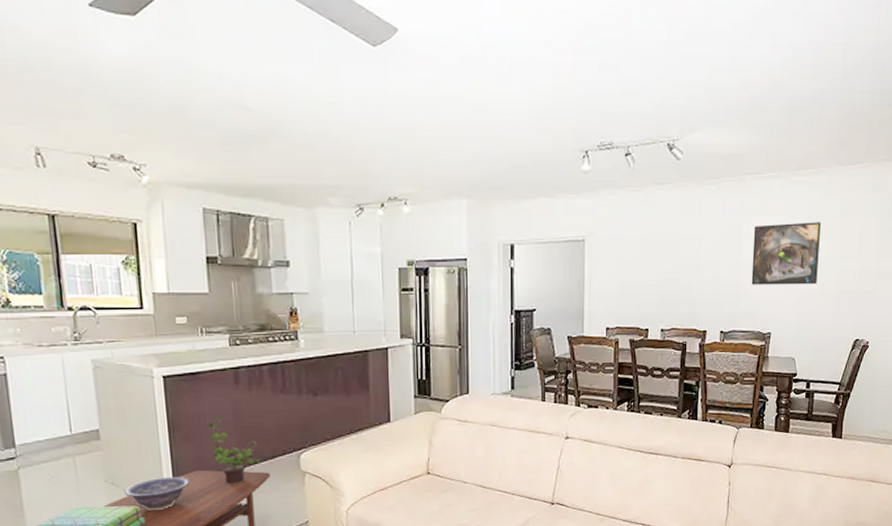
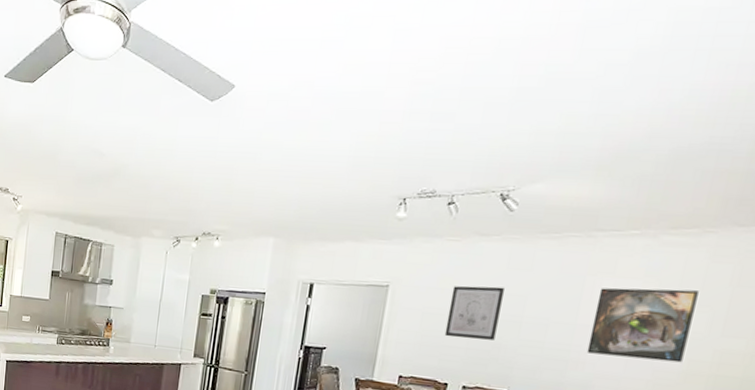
wall art: none [639,232,682,284] -> present [444,286,504,340]

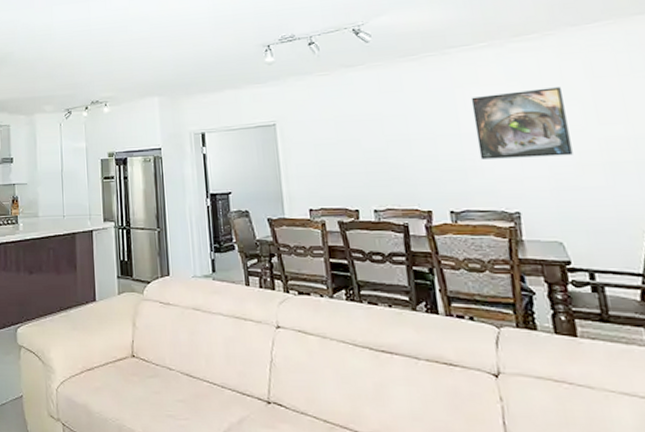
wall art: present [444,286,504,340] -> none [335,110,390,164]

